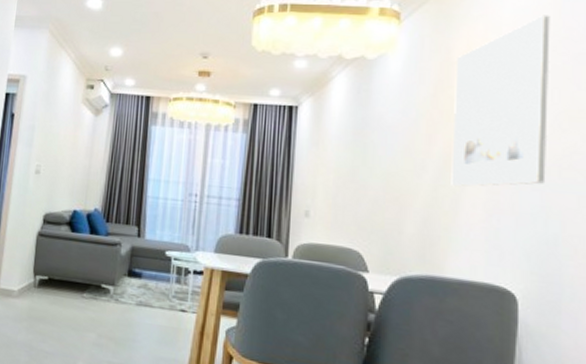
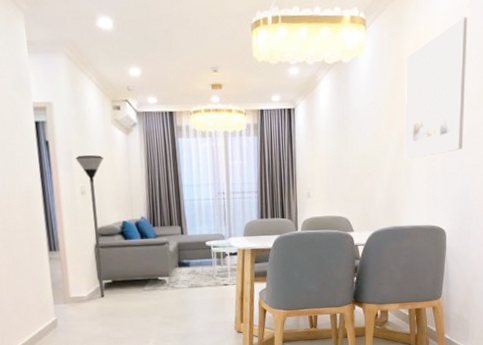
floor lamp: none [32,131,67,296] -> present [75,154,105,298]

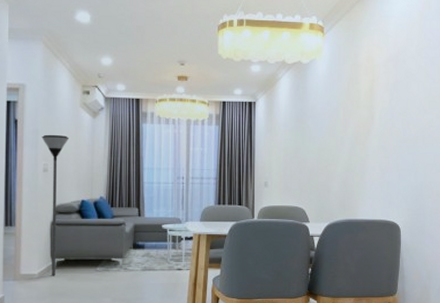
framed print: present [405,16,468,159] -> none [360,29,417,154]

